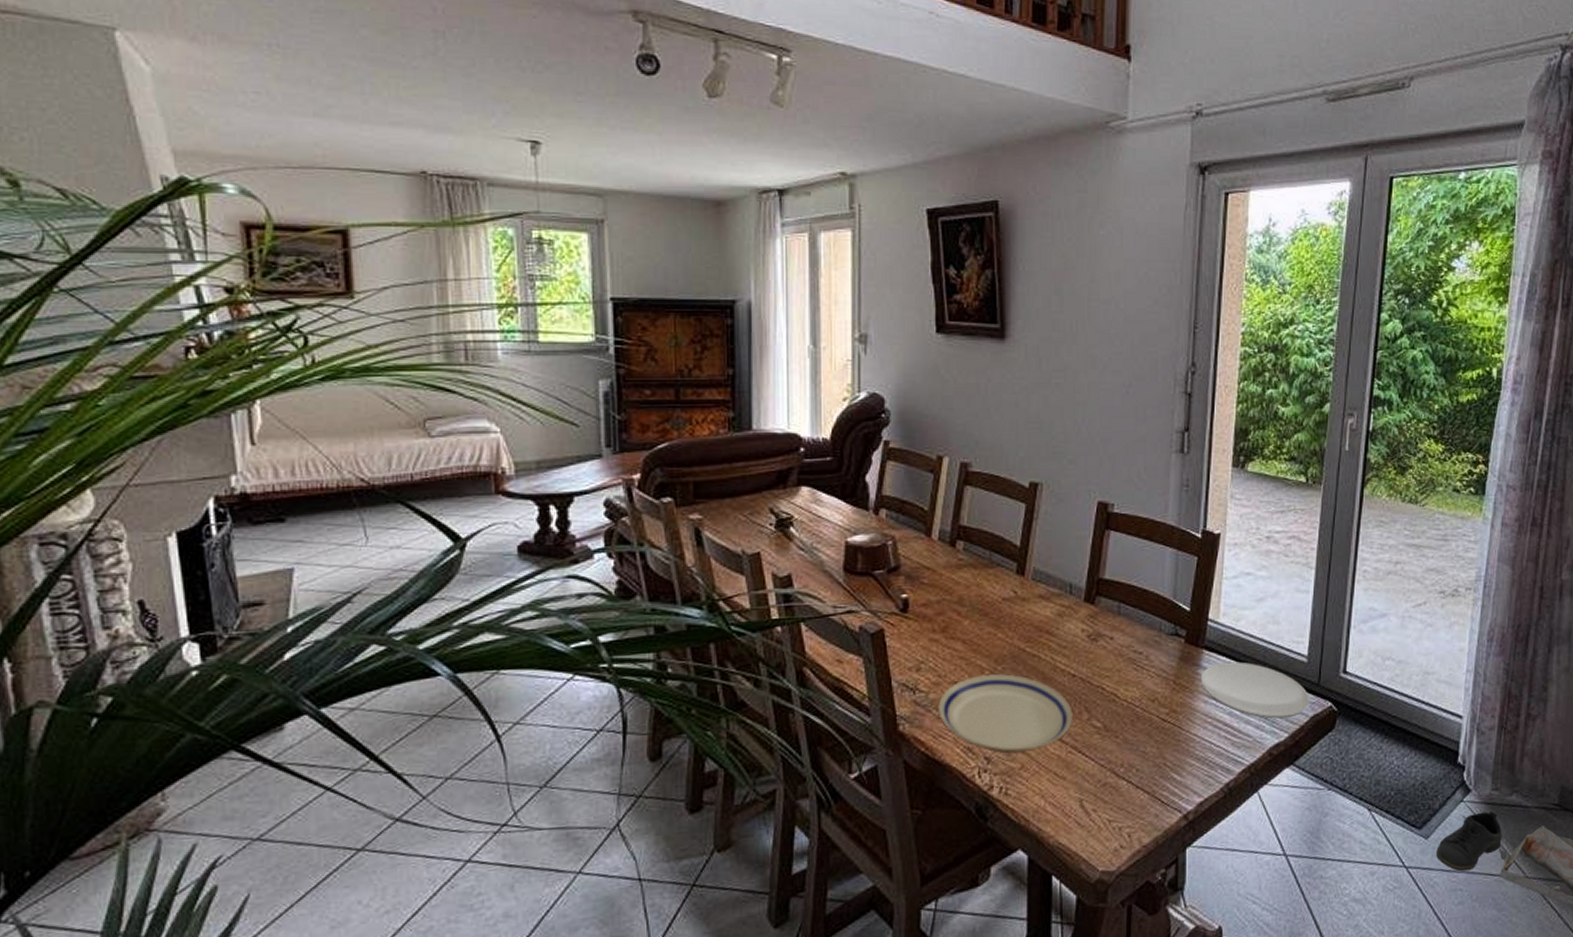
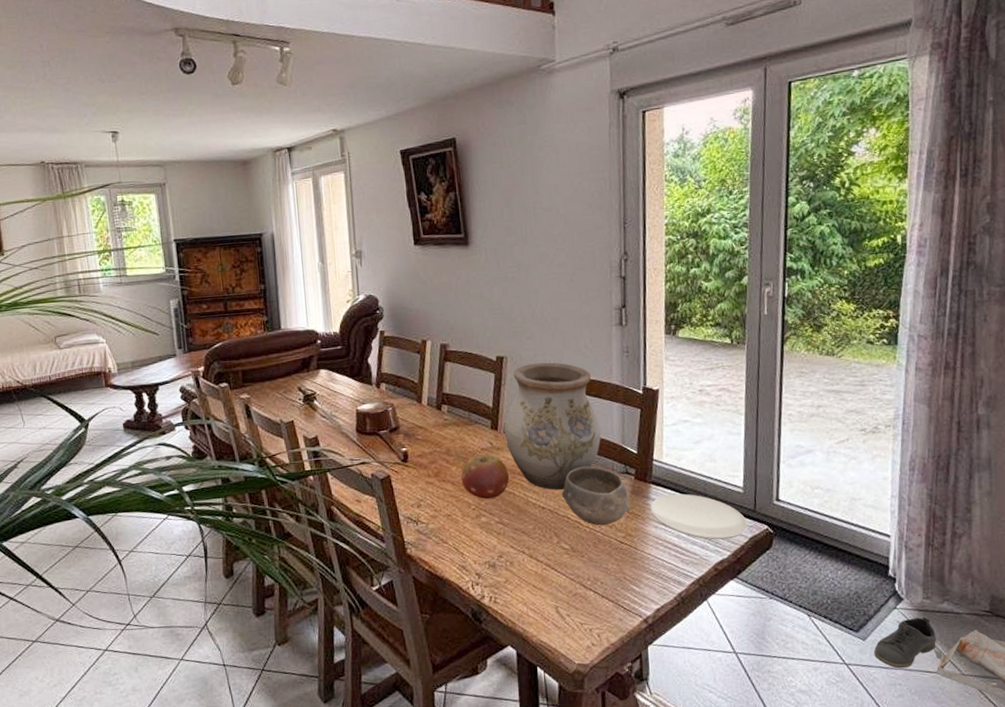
plate: present [938,674,1073,754] -> none [436,508,545,570]
fruit: none [975,605,1034,662] -> present [461,454,509,499]
vase: none [1032,493,1149,653] -> present [504,362,601,490]
bowl: none [1096,624,1179,699] -> present [561,466,632,526]

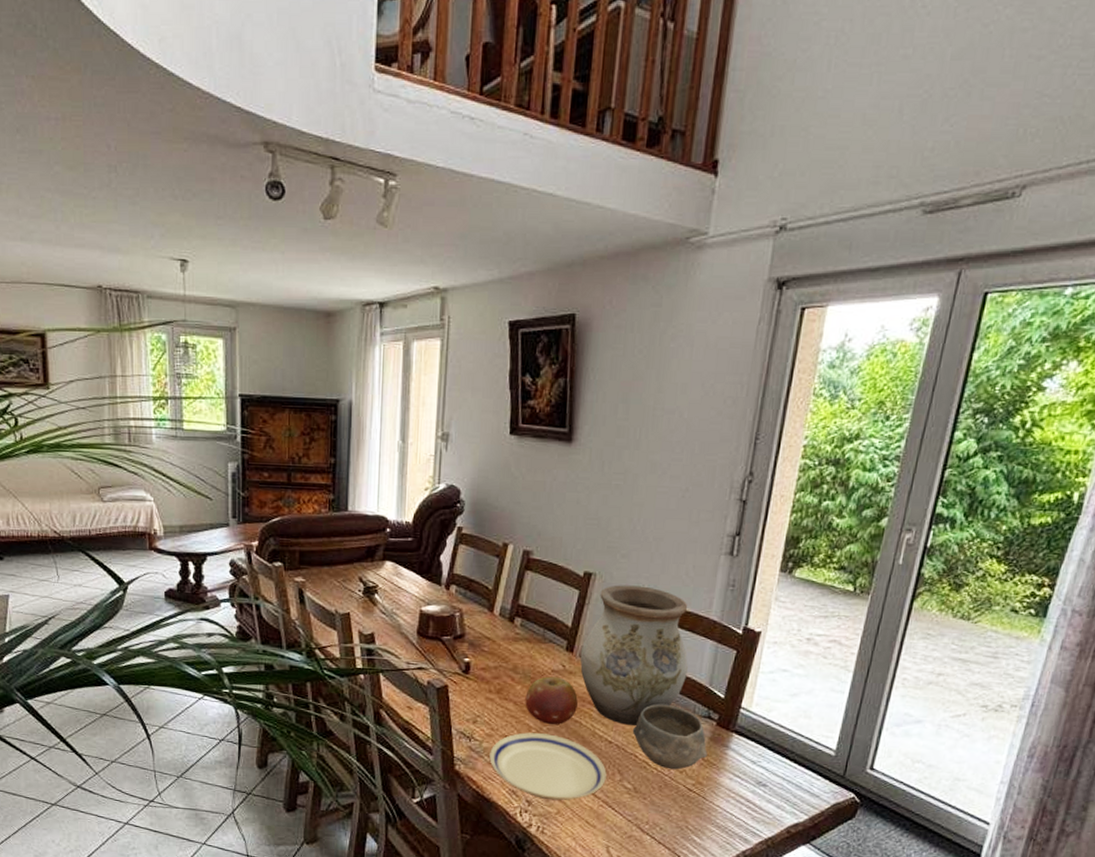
plate: none [436,508,545,570] -> present [489,732,607,801]
plate: present [651,493,748,540] -> none [728,746,833,803]

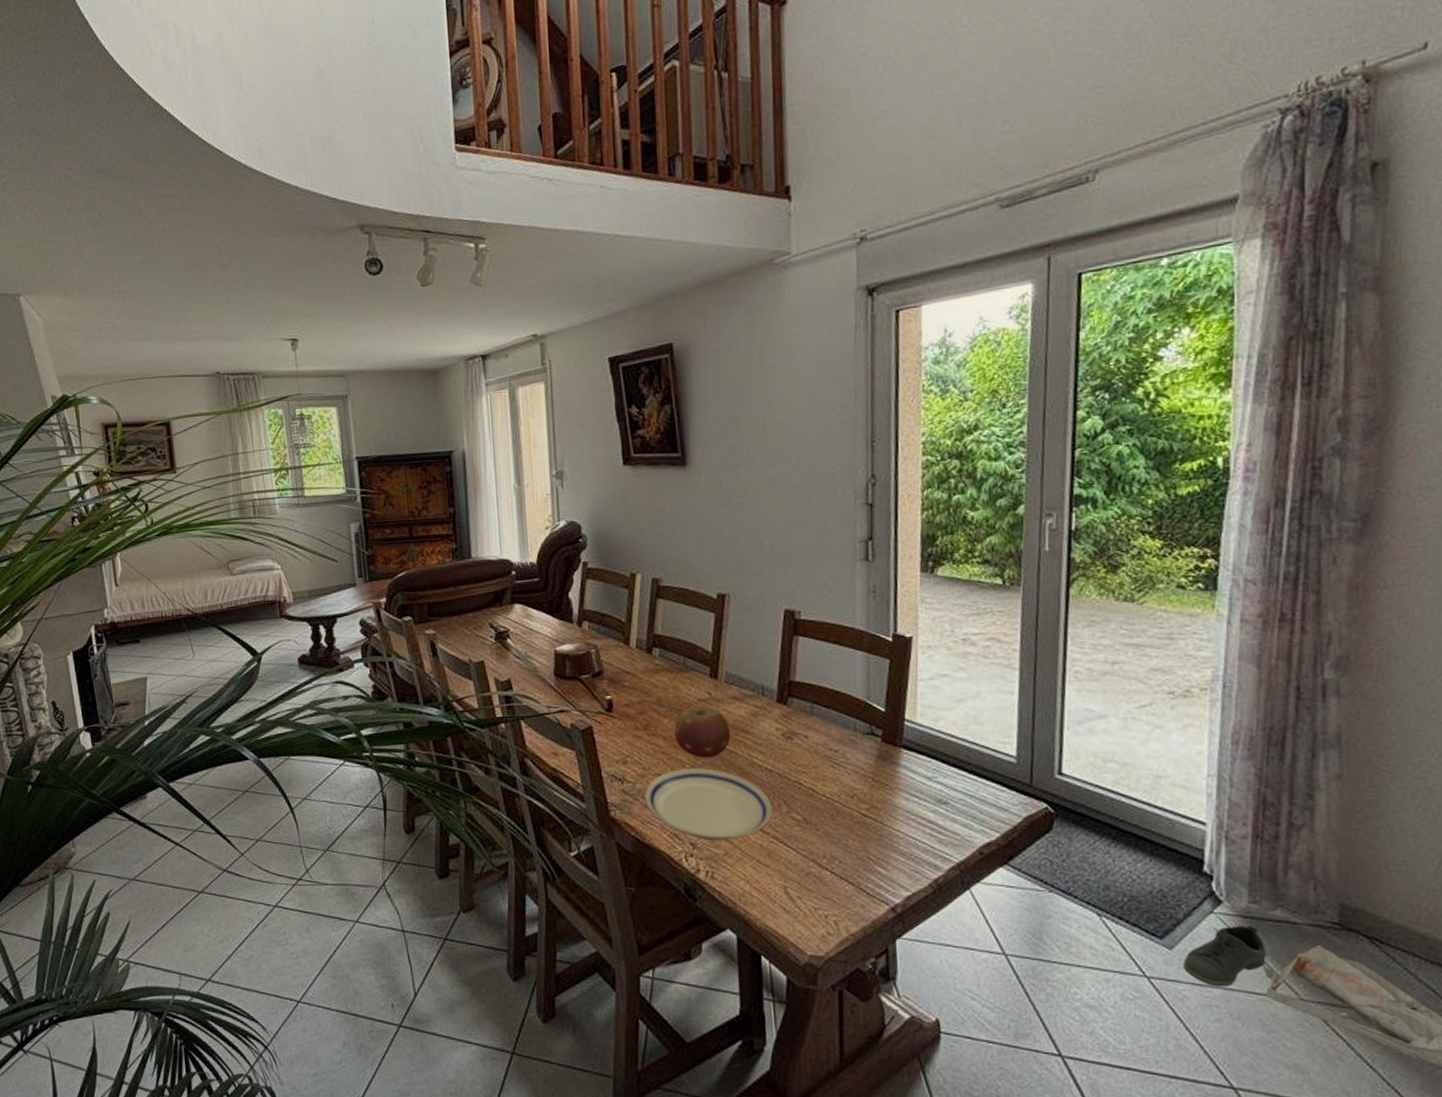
vase: present [580,585,688,725] -> none [725,602,841,751]
bowl: present [632,703,708,770] -> none [792,724,877,795]

